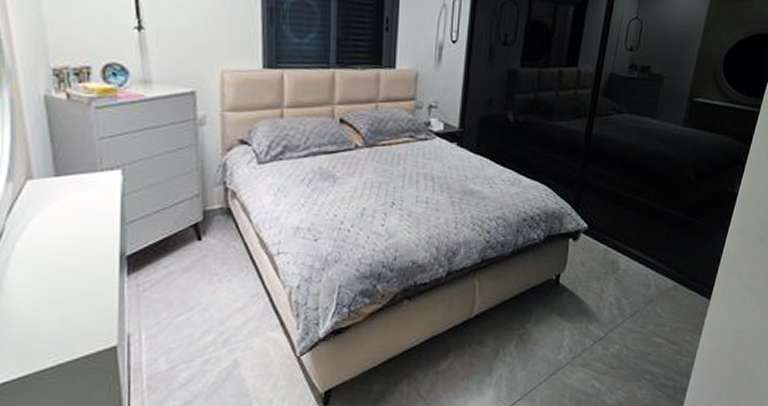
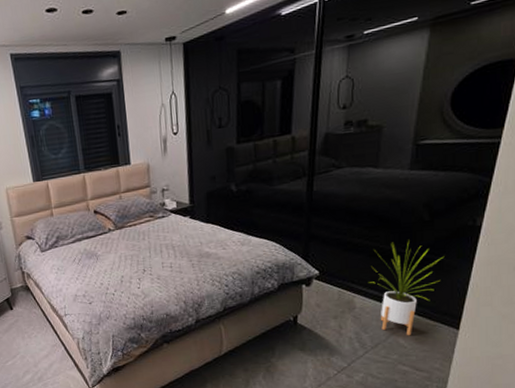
house plant: none [635,200,705,305] -> present [369,240,445,336]

